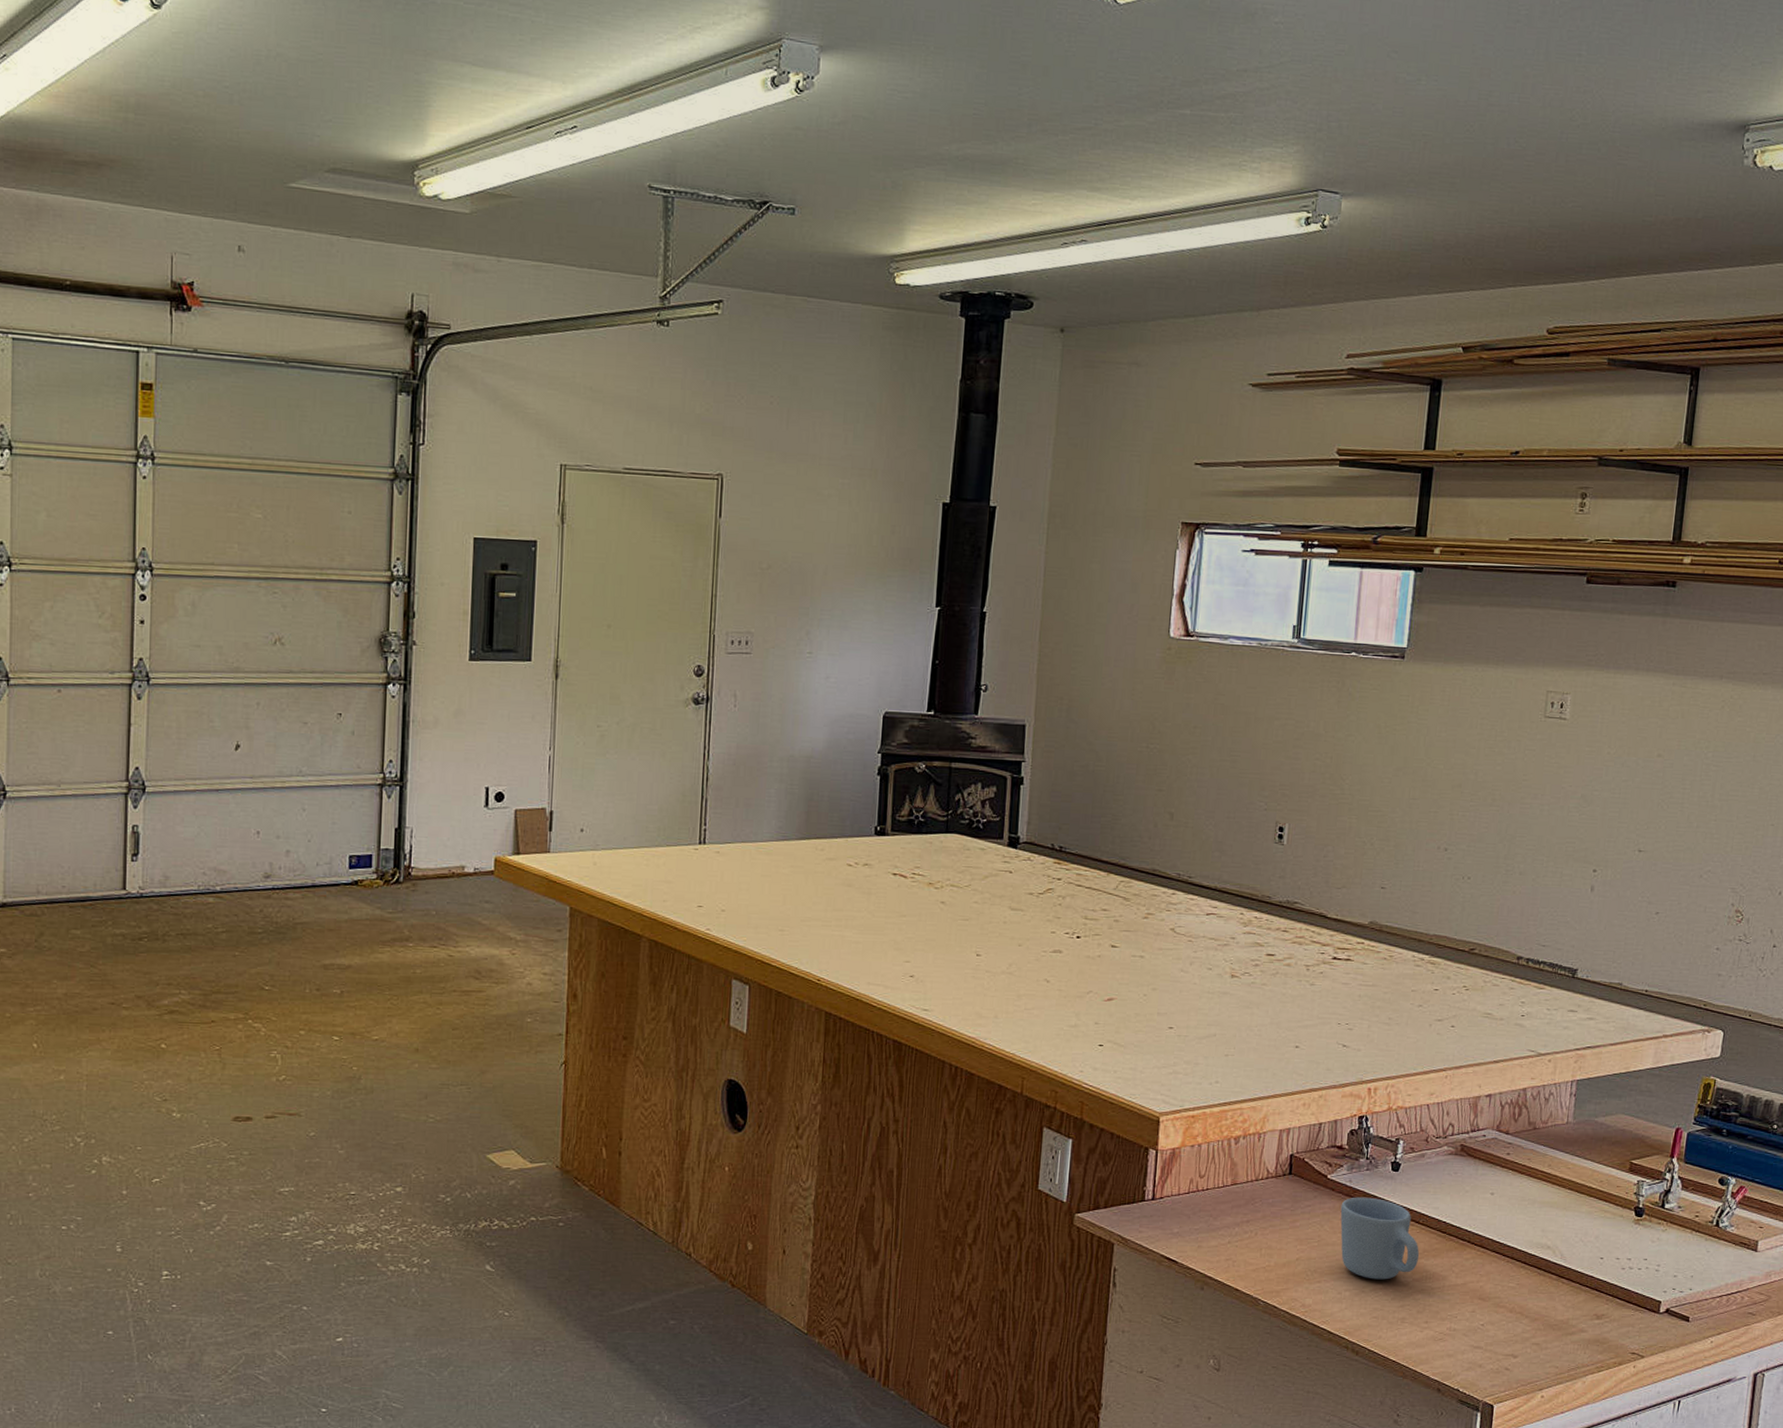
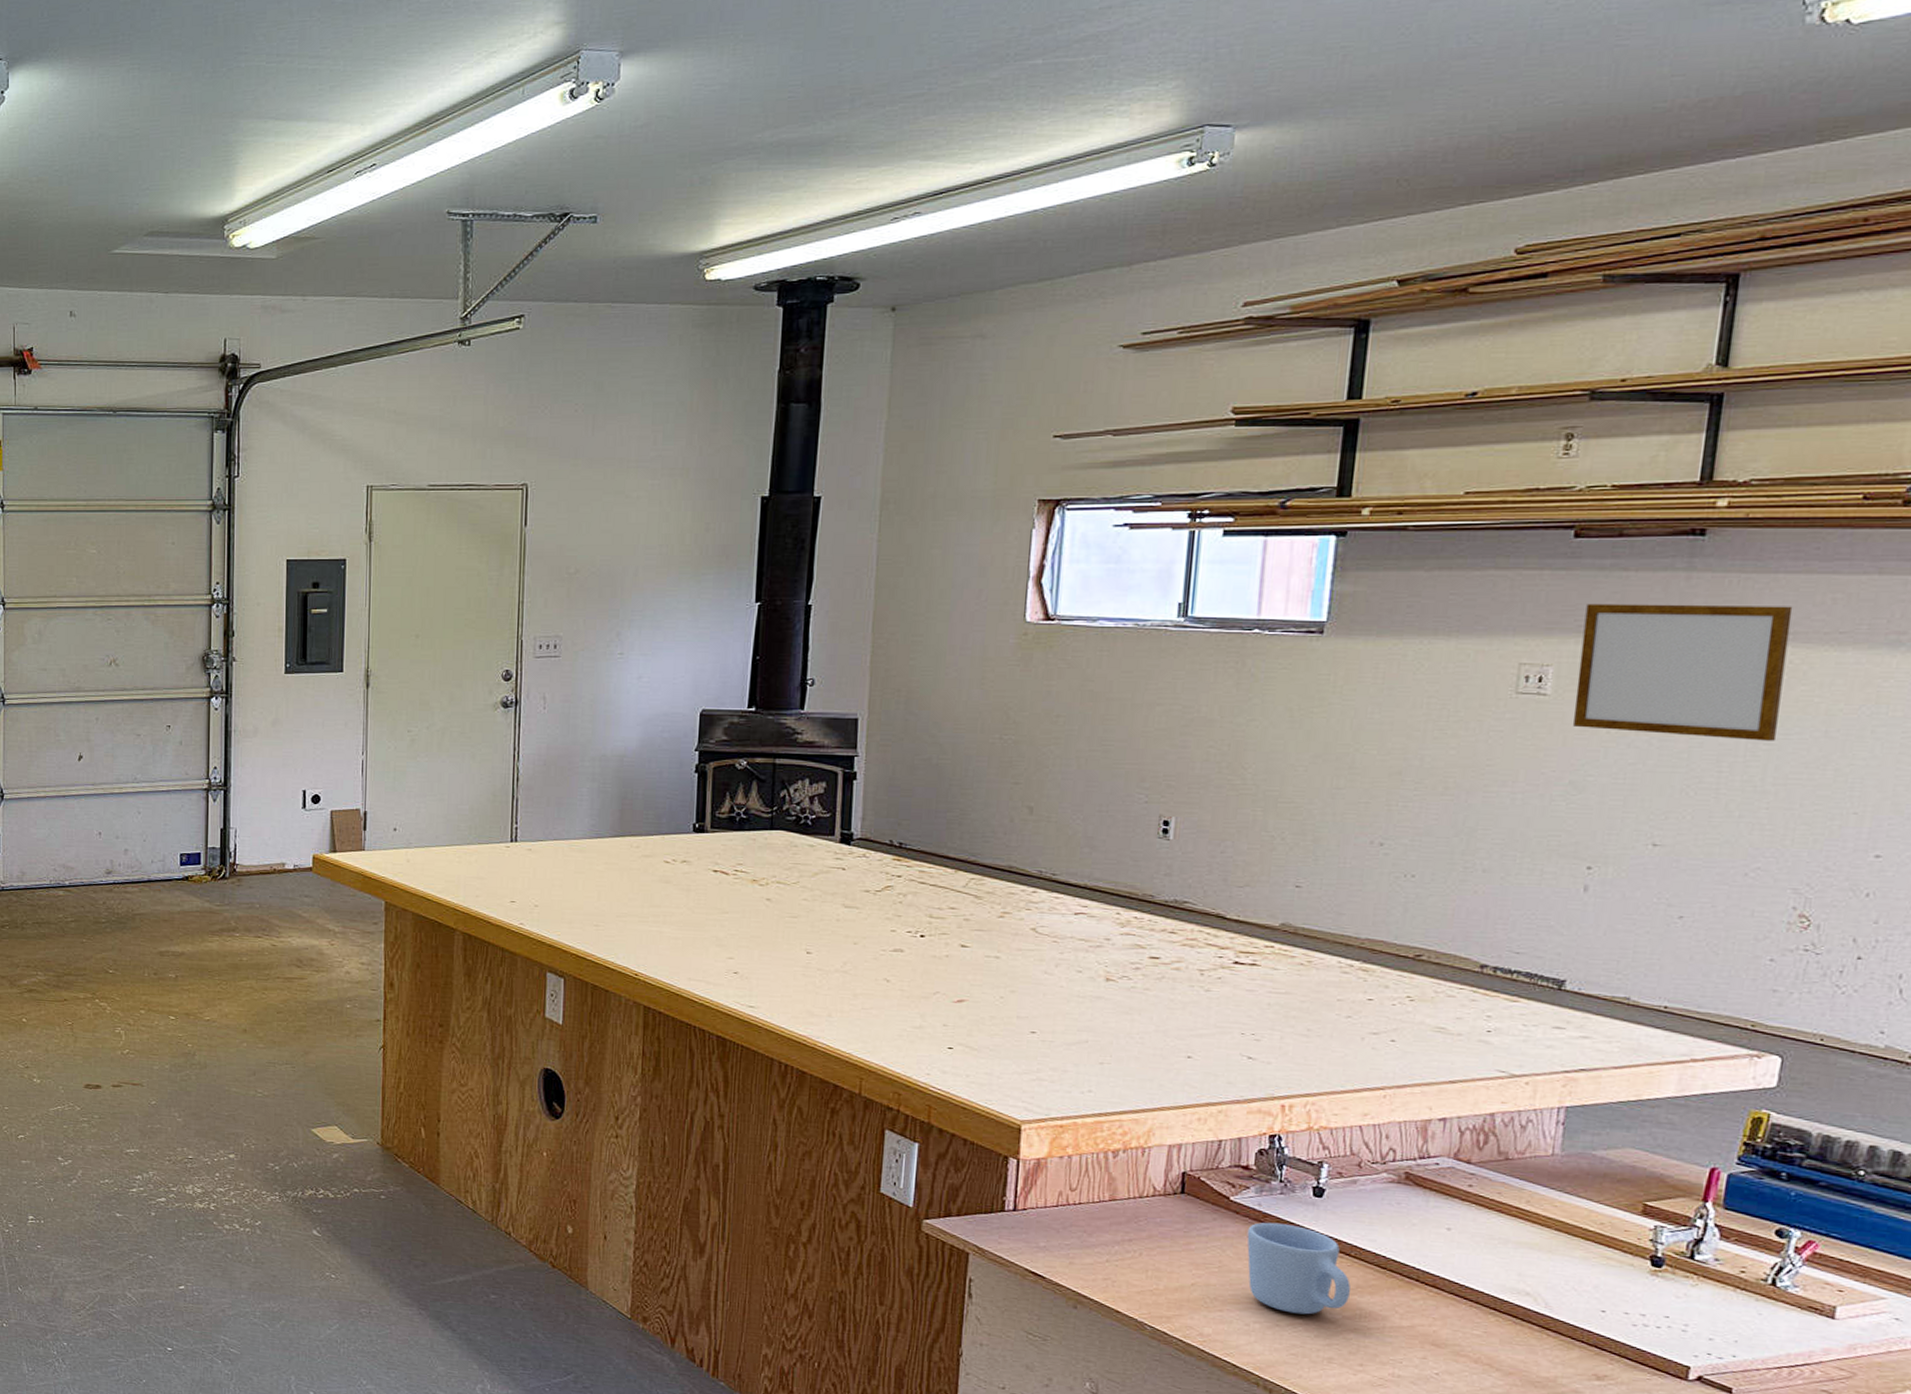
writing board: none [1584,641,1733,763] -> present [1573,603,1793,741]

